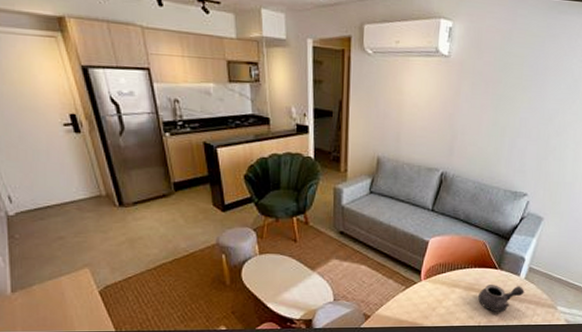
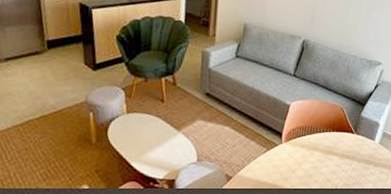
teapot: present [478,285,524,312] -> none [336,148,379,175]

